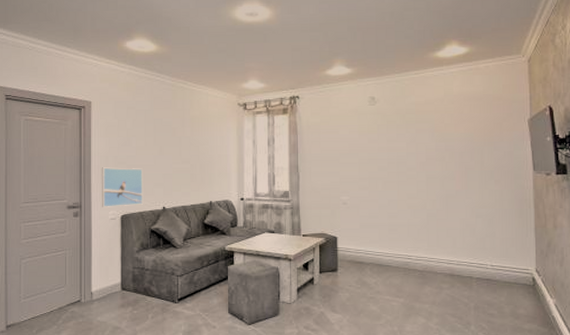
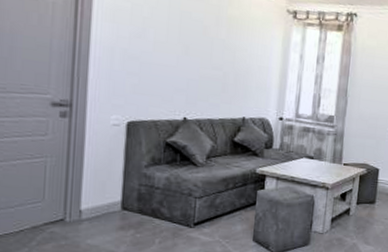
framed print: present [101,167,143,207] -> none [101,60,161,112]

